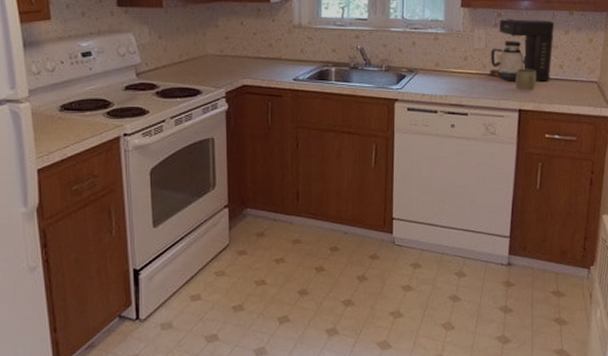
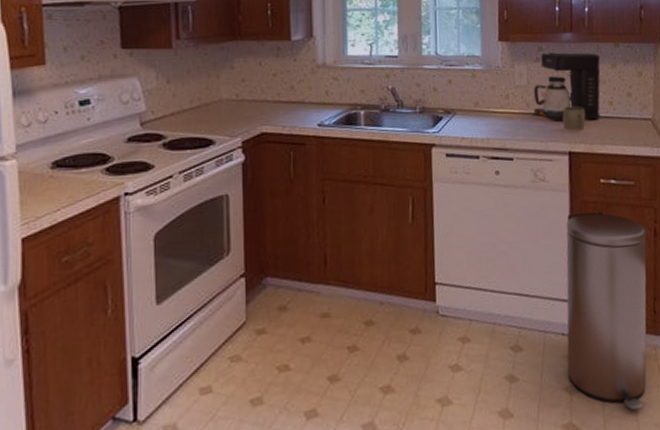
pedal bin: none [504,163,583,328] -> present [566,212,647,411]

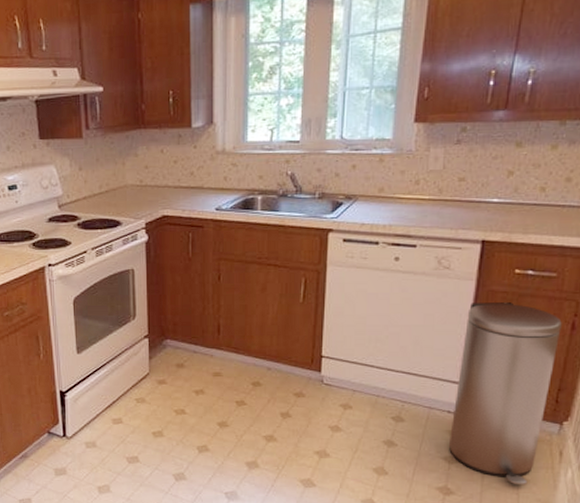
coffee maker: present [533,51,601,122] -> none [446,131,539,208]
mug: present [562,106,586,132] -> none [479,192,509,219]

